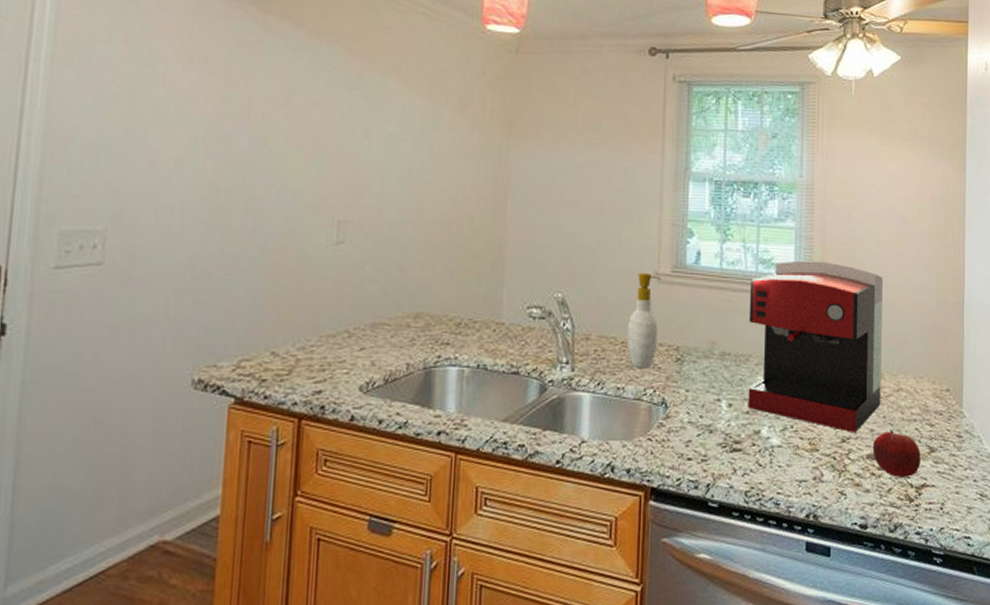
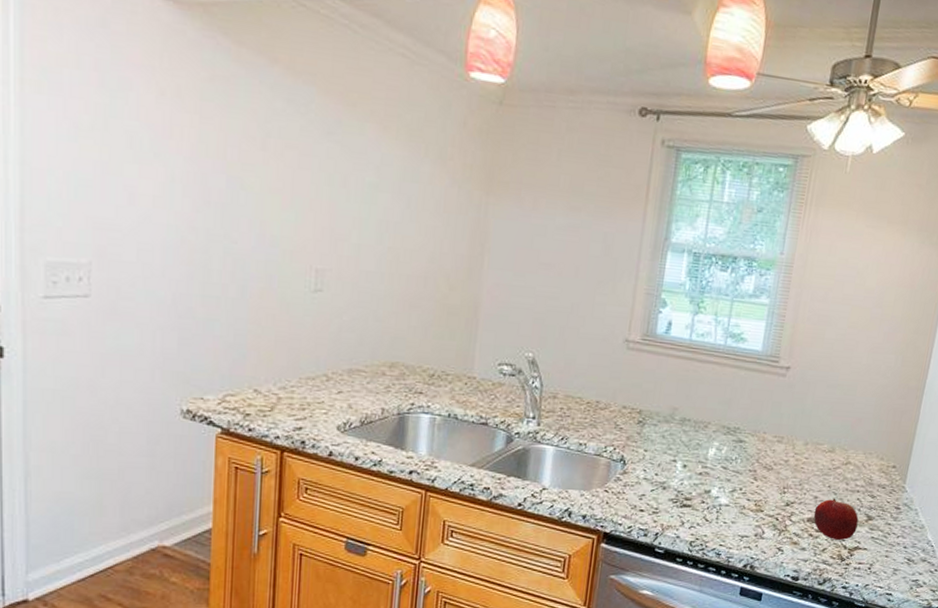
soap bottle: present [626,272,663,369] -> none [592,338,632,428]
coffee maker: present [748,260,882,432] -> none [701,336,849,498]

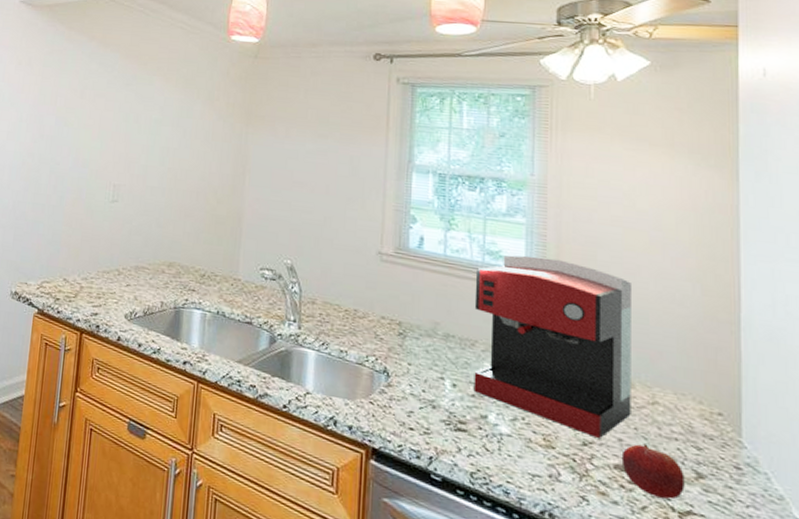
coffee maker: none [701,336,849,498] -> present [473,255,631,438]

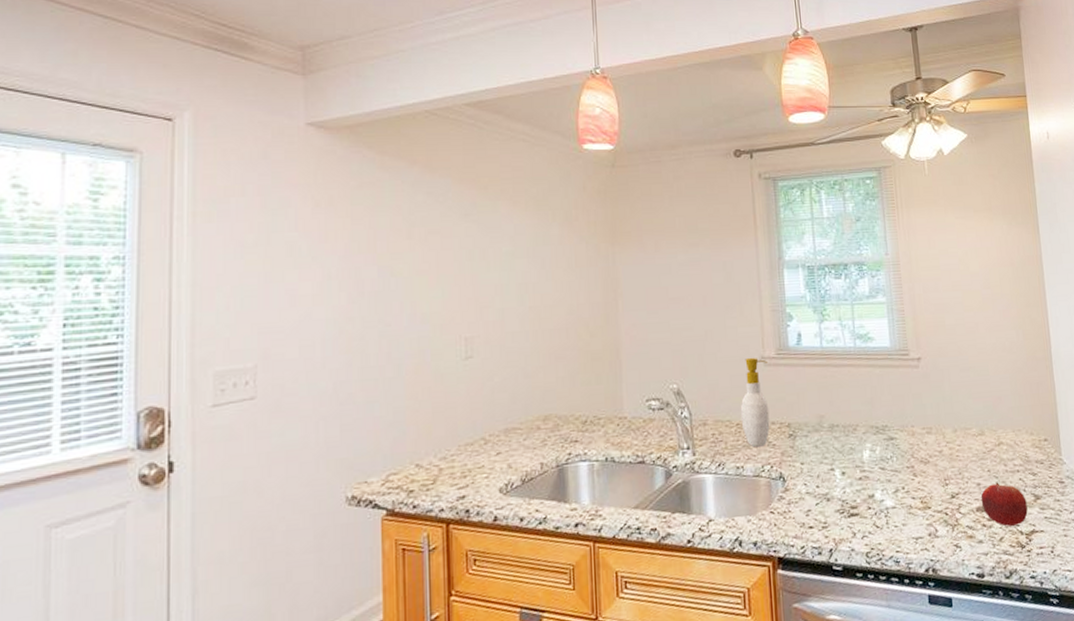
soap bottle: none [350,250,385,338] -> present [740,357,770,447]
coffee maker: present [473,255,631,438] -> none [849,330,984,488]

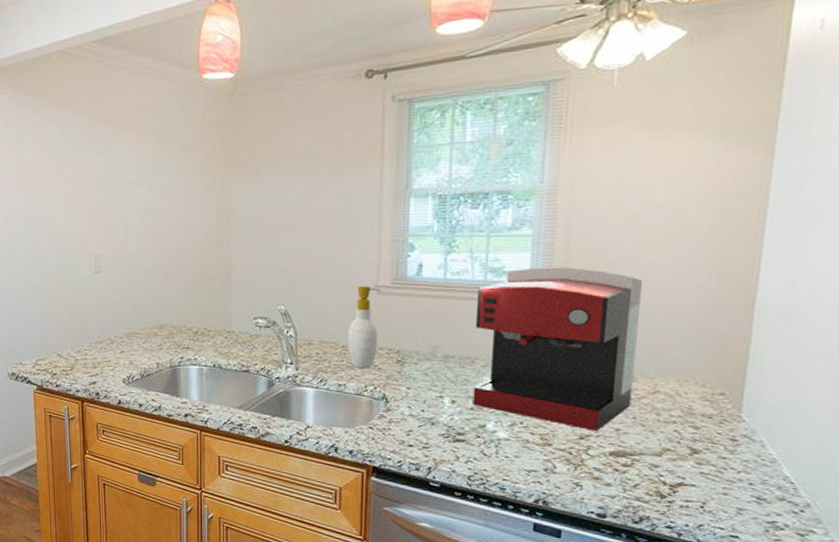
coffee maker: none [849,330,984,488] -> present [472,267,642,431]
fruit: present [980,482,1028,527] -> none [617,430,679,475]

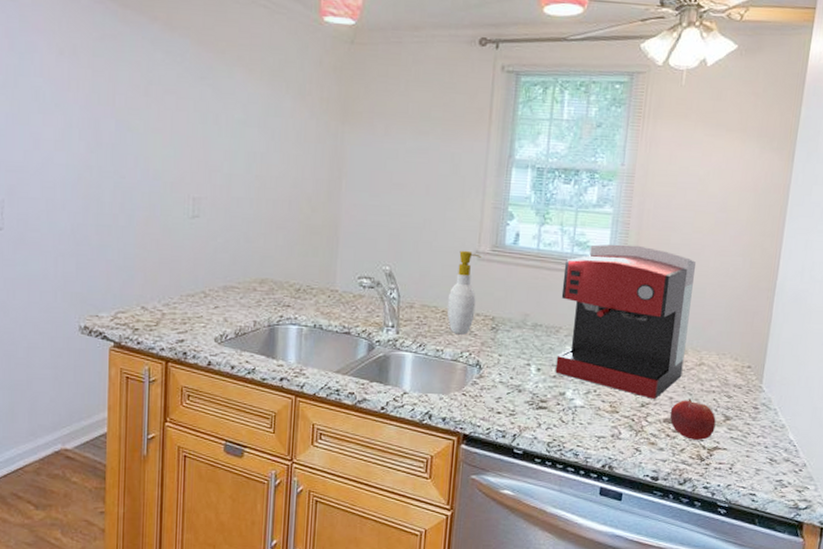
fruit: none [617,430,679,475] -> present [670,399,716,440]

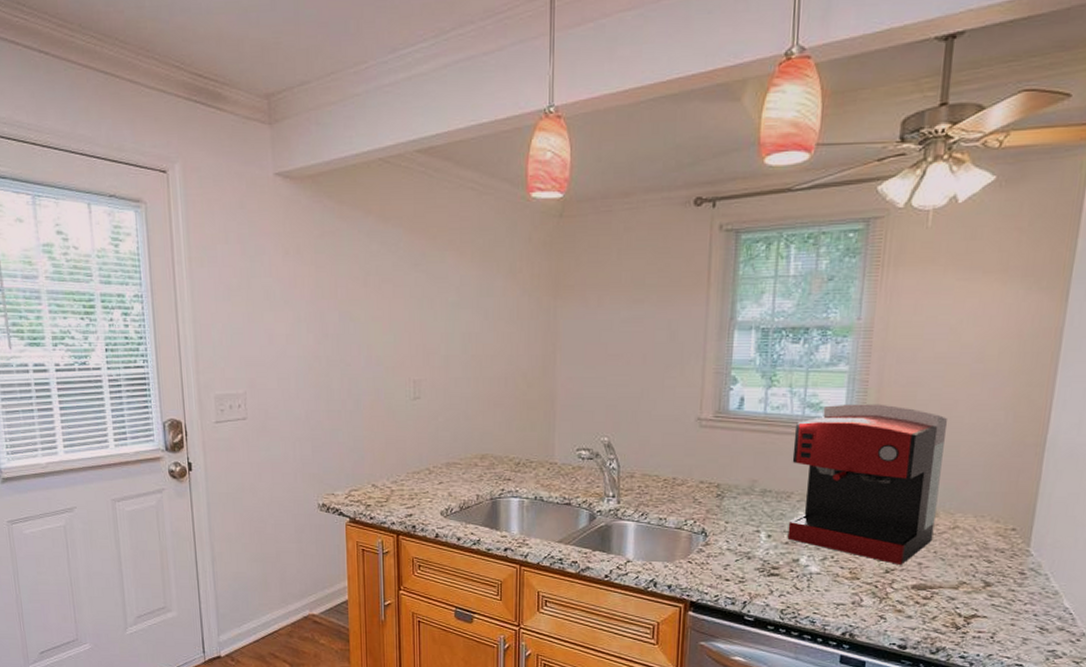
soap bottle: present [447,250,482,335] -> none [669,417,705,503]
fruit: present [670,399,716,440] -> none [919,564,974,607]

